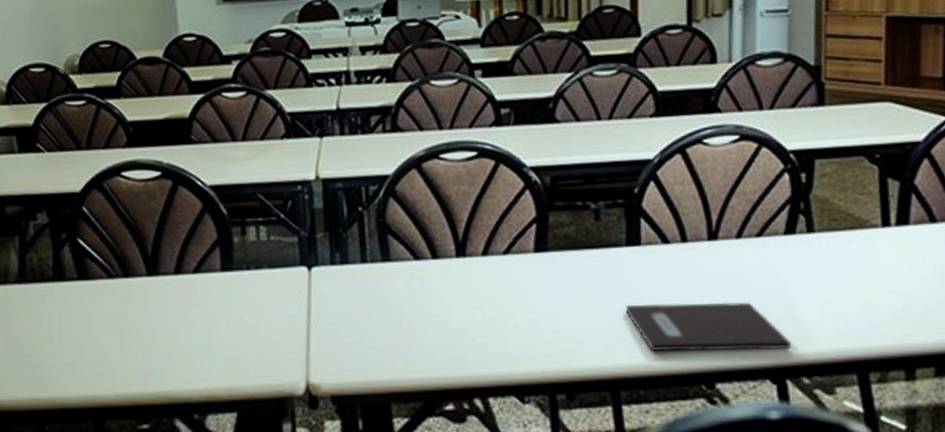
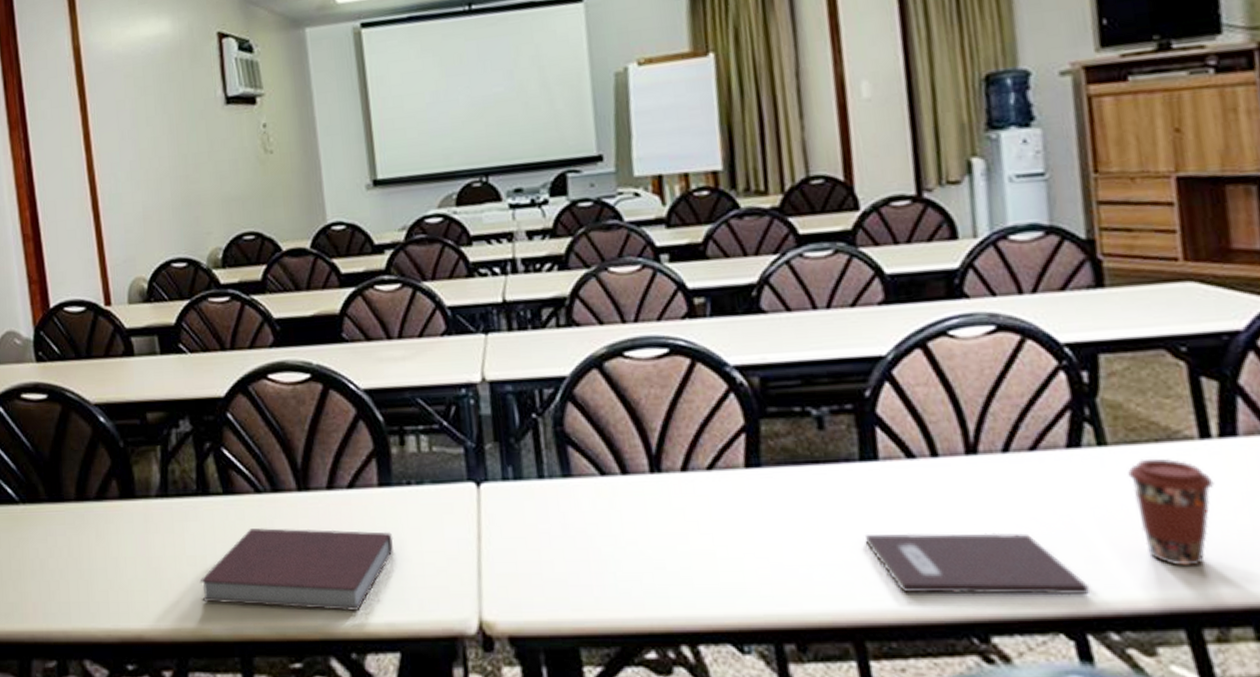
notebook: none [56,309,234,379] -> present [199,528,394,611]
coffee cup: none [828,242,889,326] -> present [1128,458,1215,567]

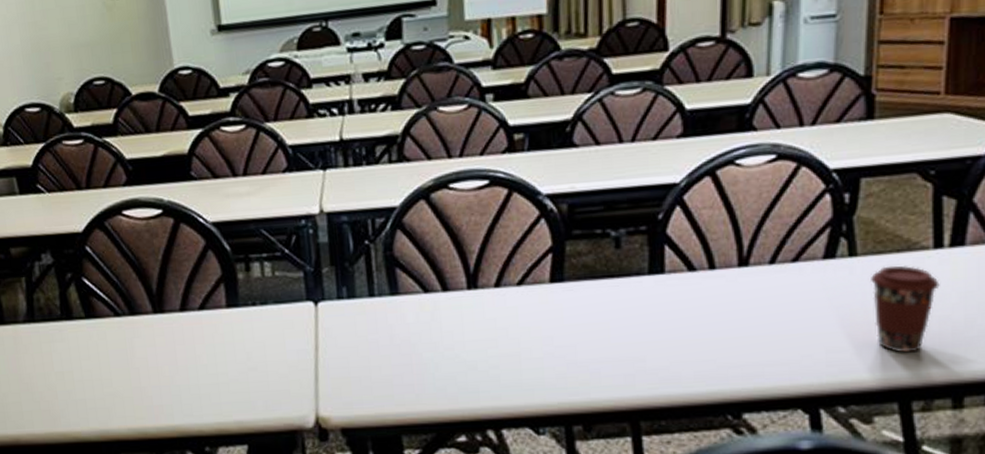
notebook: present [199,528,394,611] -> none [68,346,241,413]
notebook: present [864,532,1091,596] -> none [646,330,827,381]

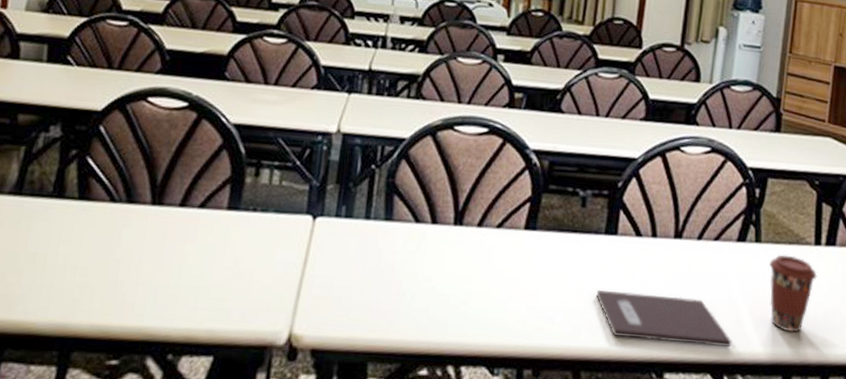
notebook: none [646,330,827,381] -> present [596,290,732,347]

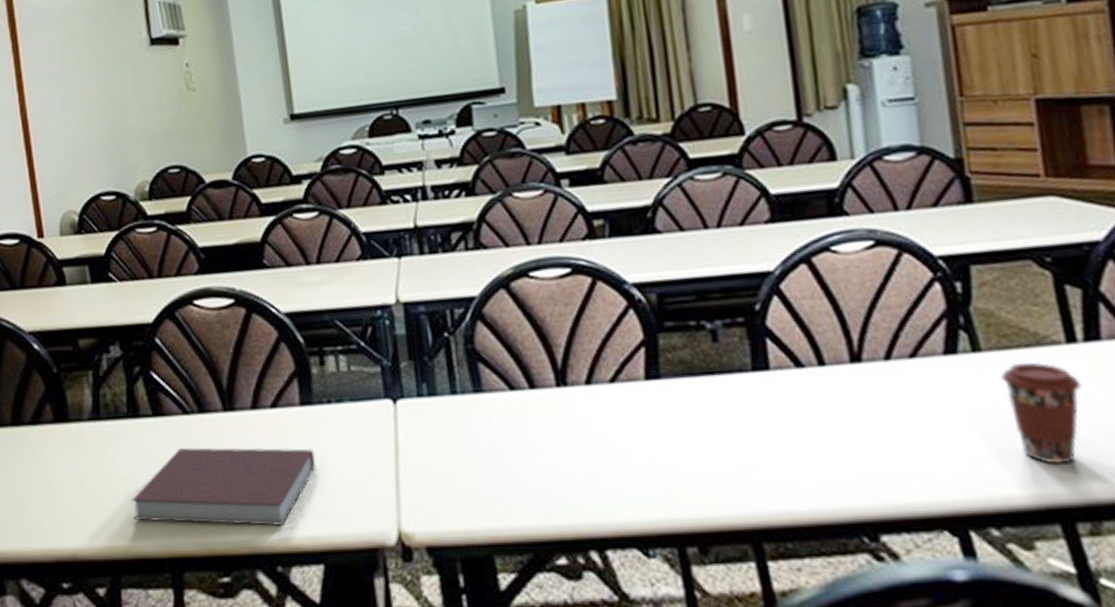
notebook: none [33,233,230,317] -> present [131,448,316,526]
notebook: present [596,290,732,347] -> none [758,436,971,496]

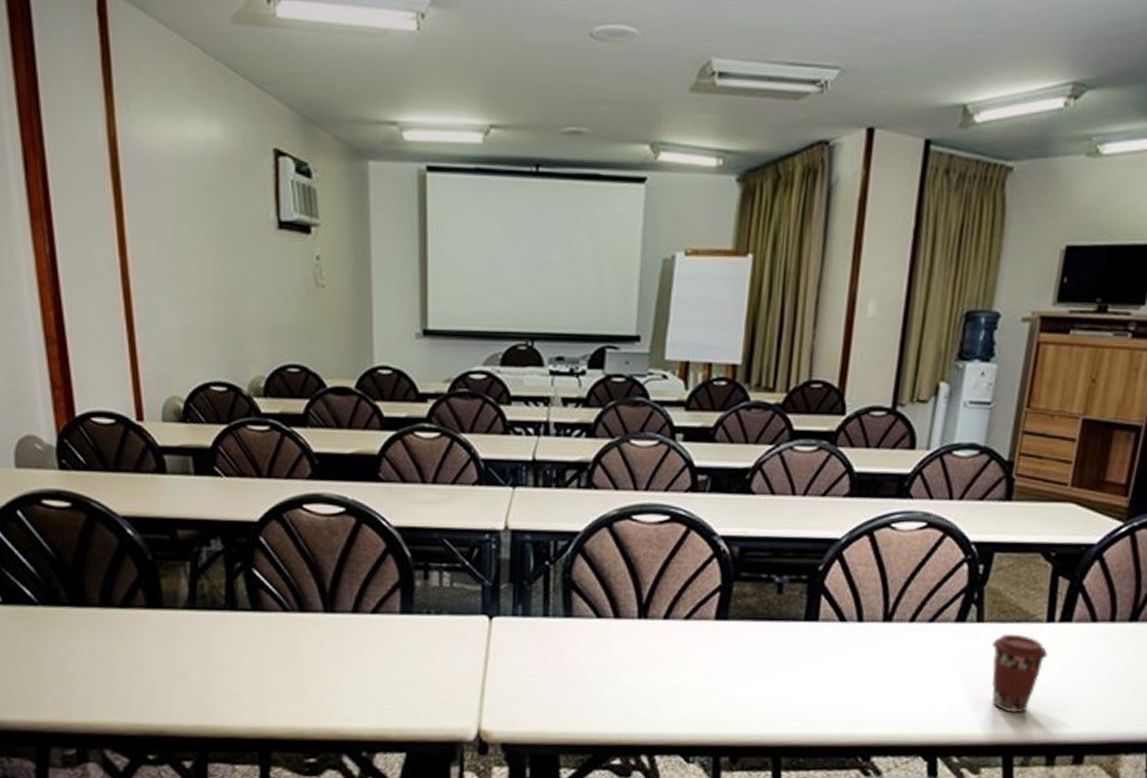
notebook: present [131,448,316,526] -> none [223,643,410,717]

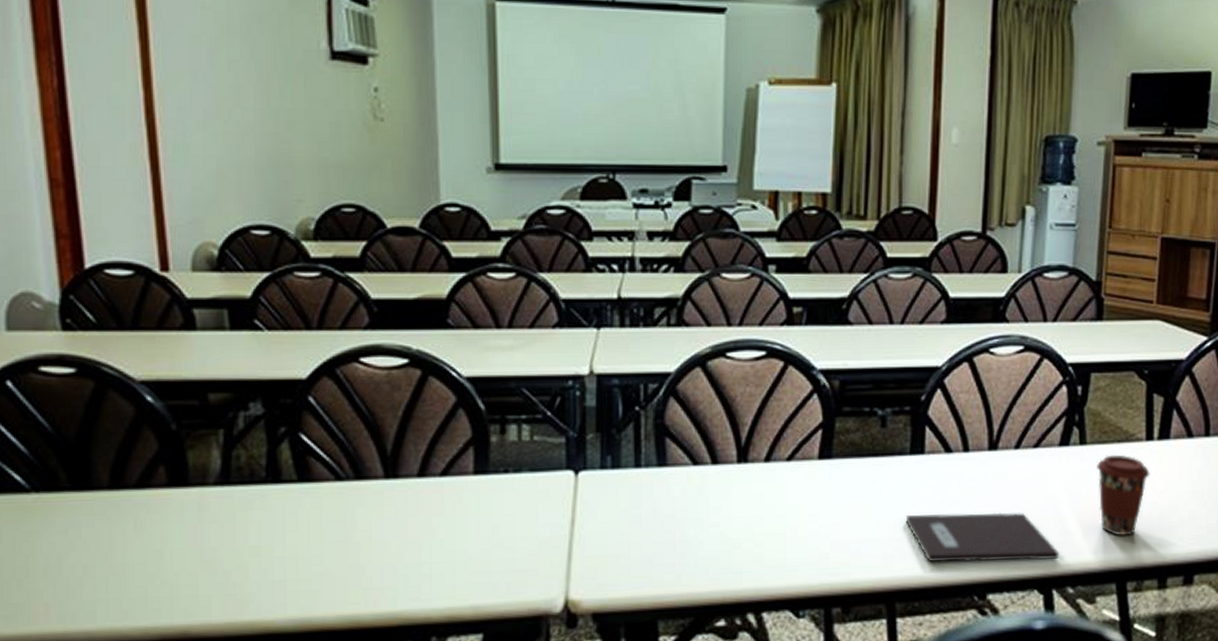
notebook: none [795,678,947,730] -> present [905,512,1060,562]

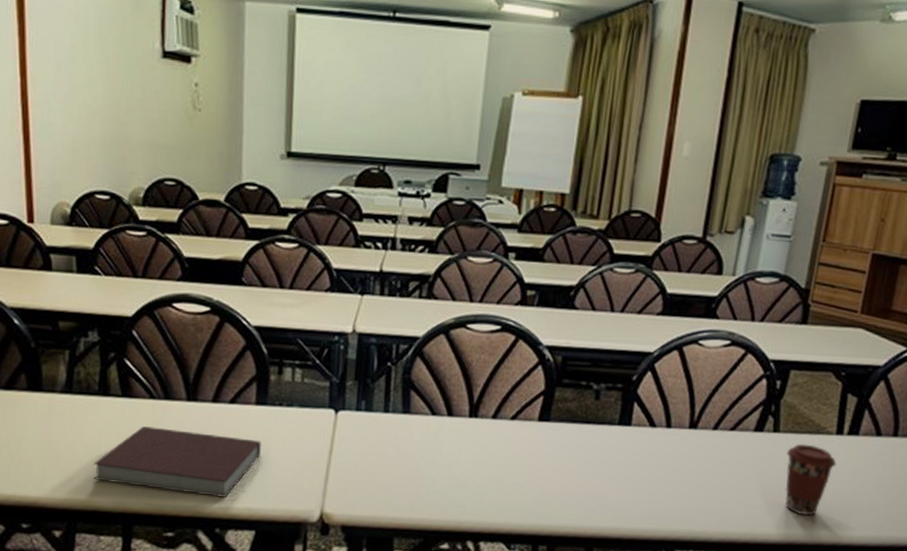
notebook: none [263,516,486,597] -> present [93,426,262,497]
notebook: present [905,512,1060,562] -> none [609,476,744,528]

